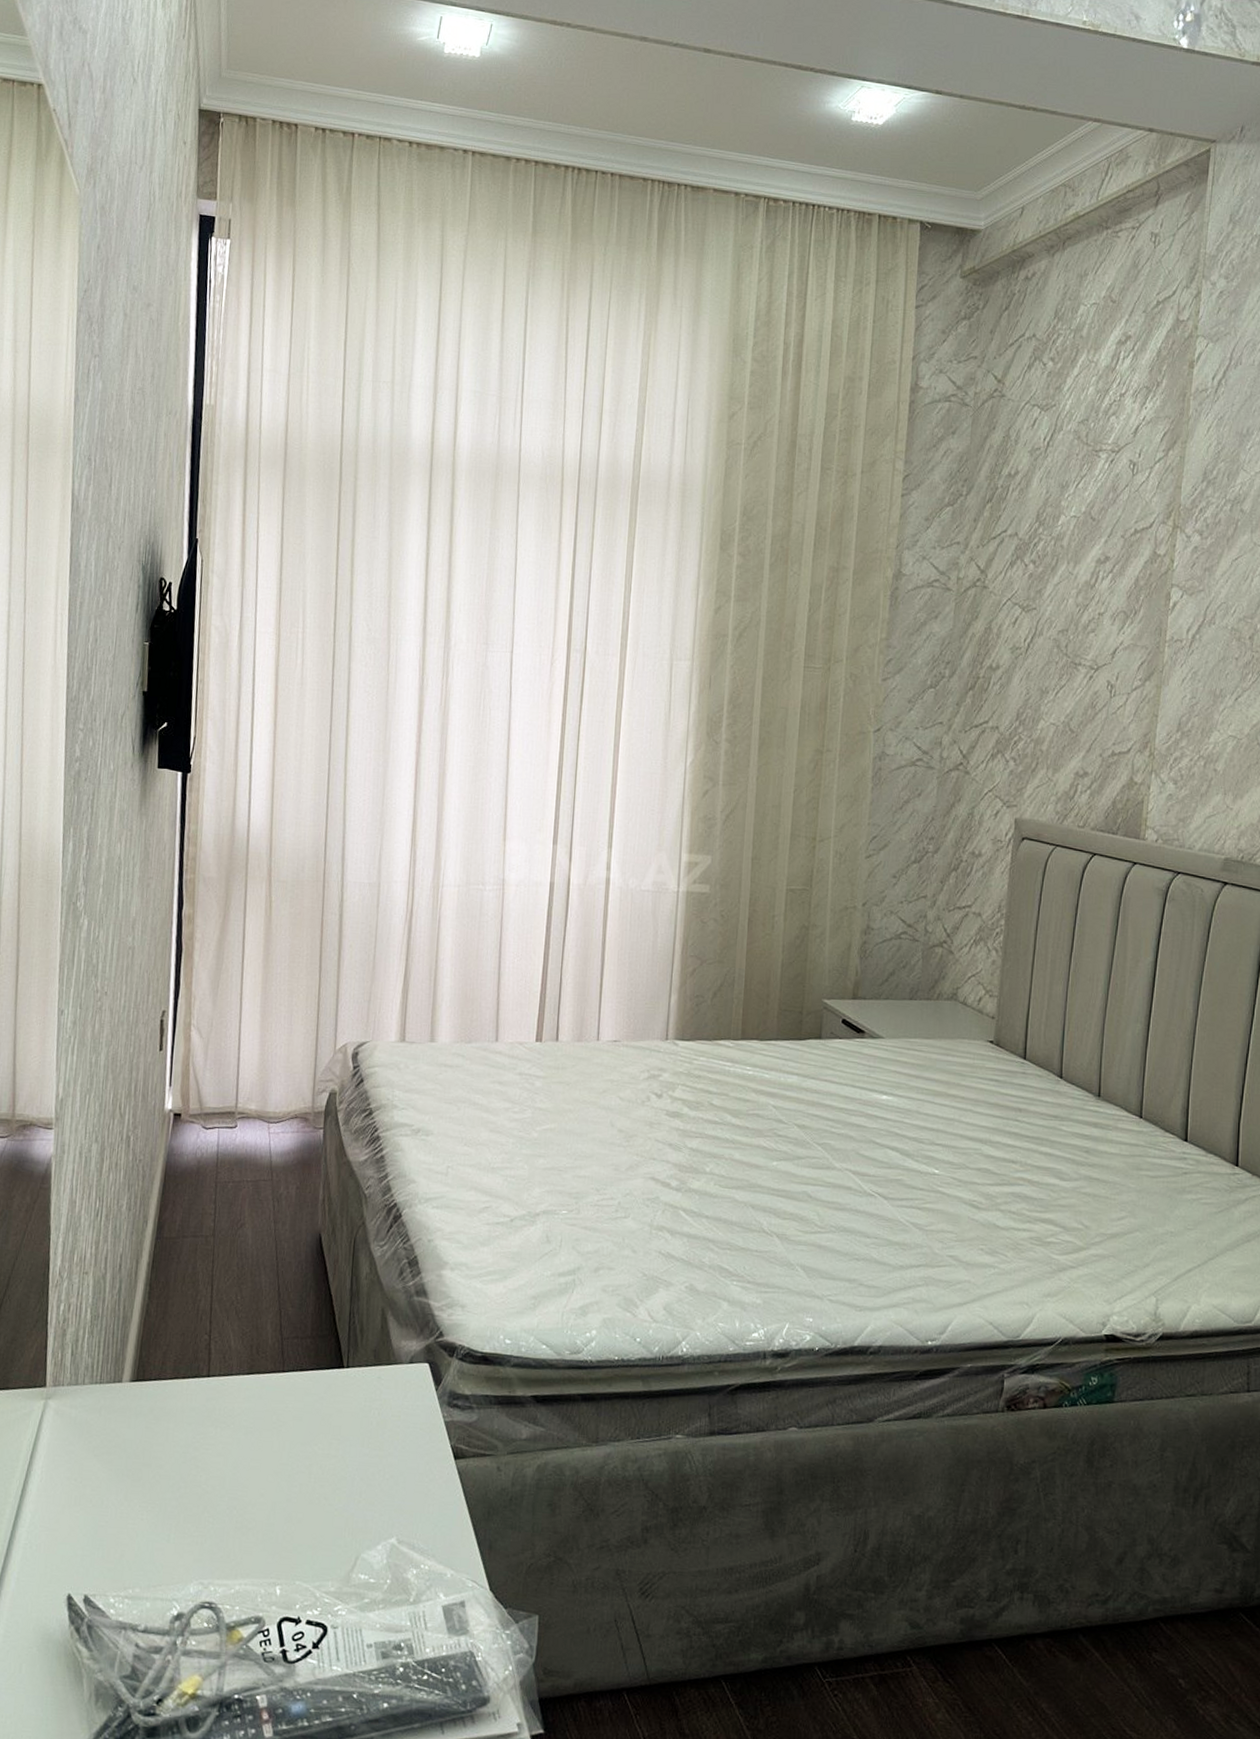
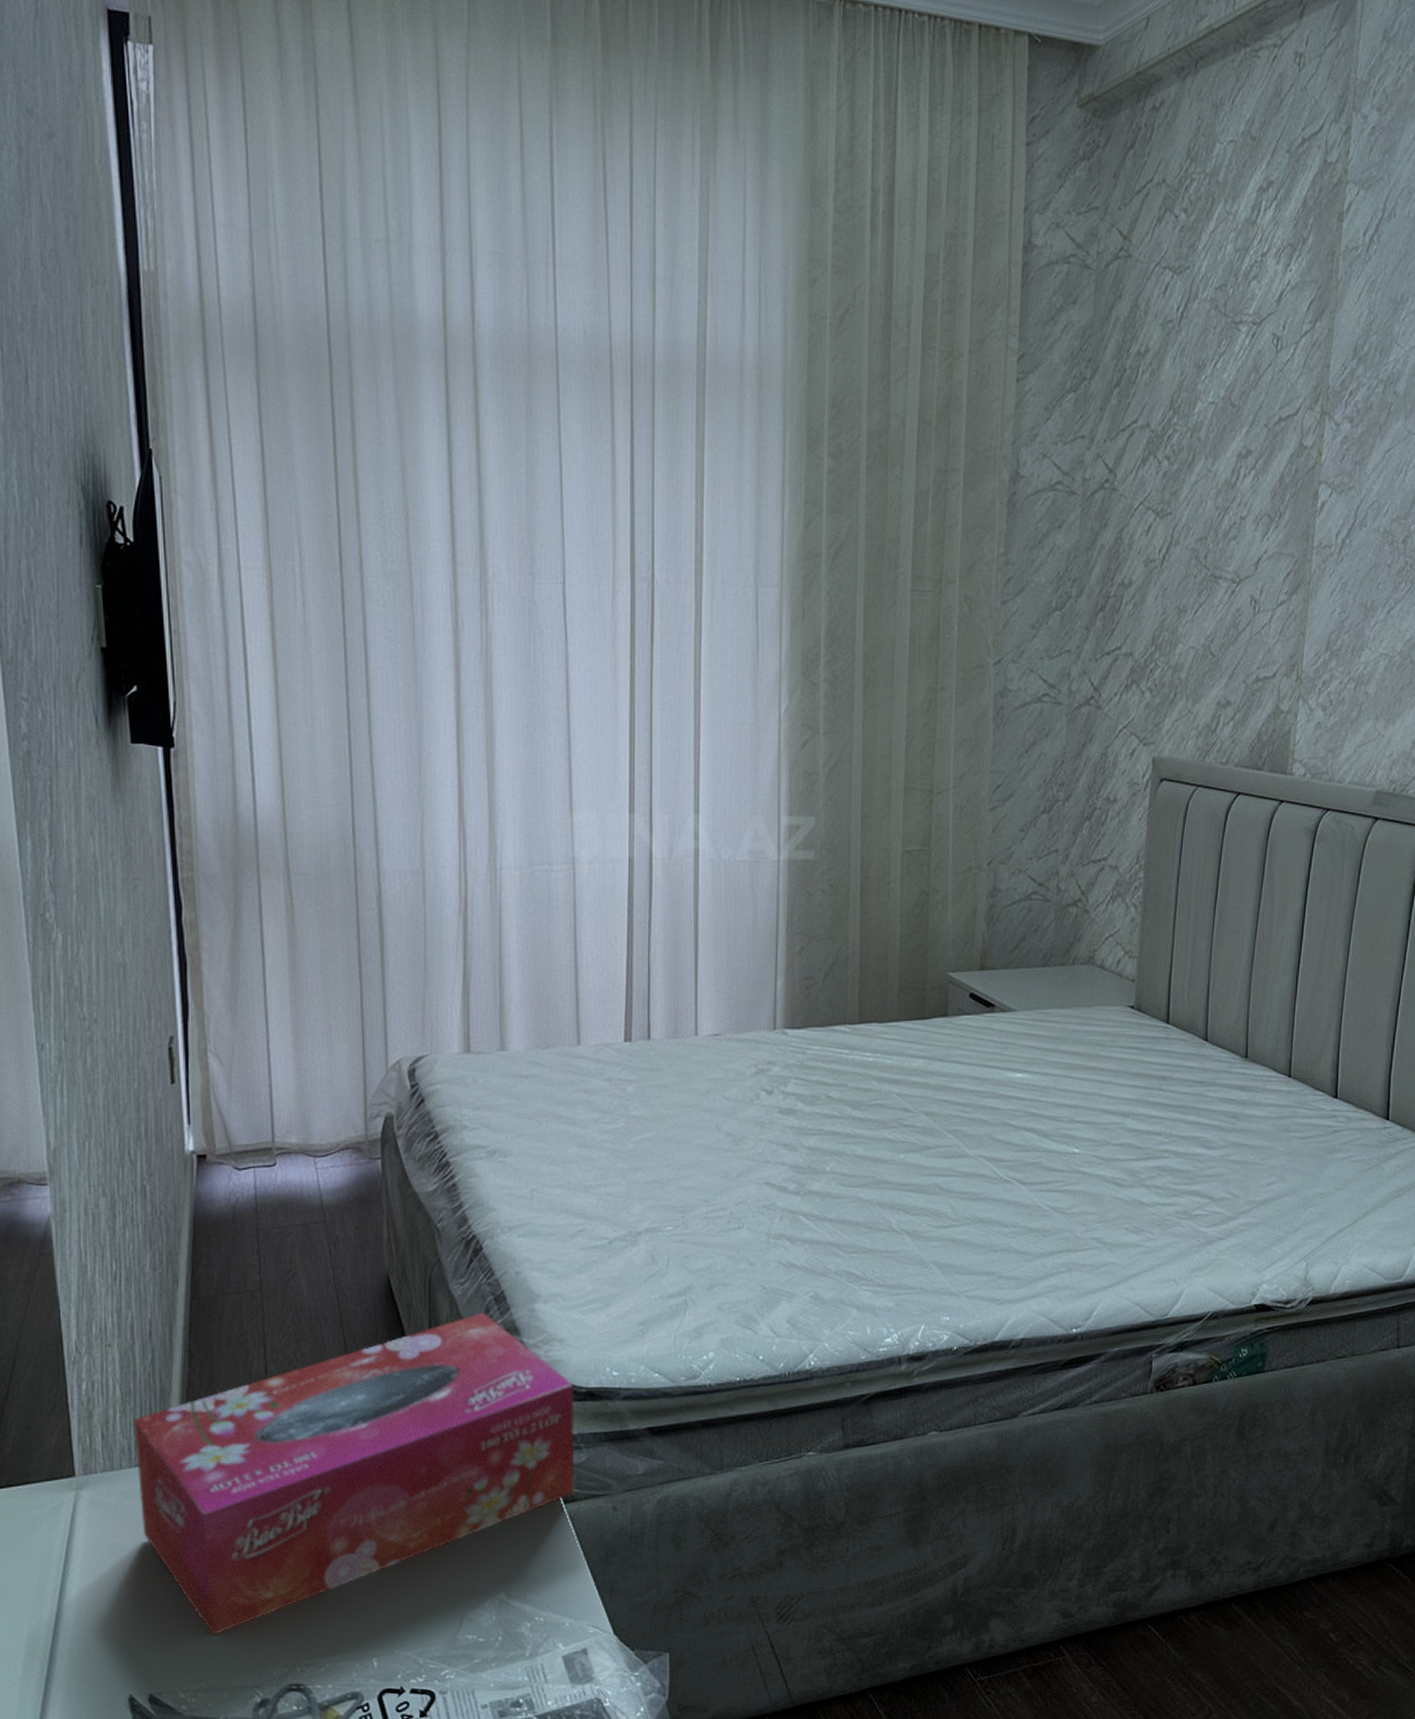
tissue box: none [95,1273,471,1548] -> present [134,1312,575,1636]

